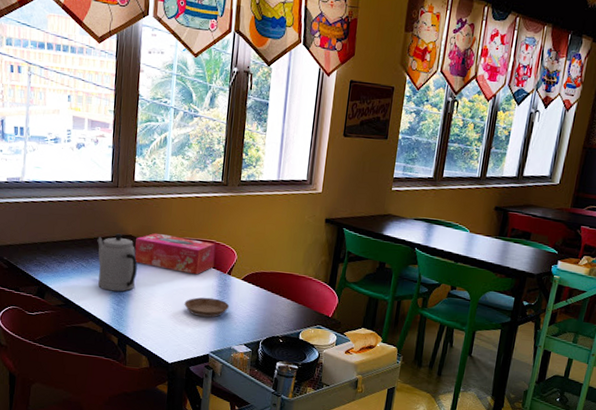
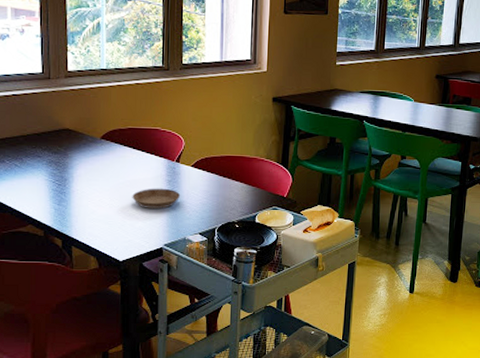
teapot: present [97,233,138,292] -> none [31,127,78,190]
tissue box: present [134,232,216,275] -> none [74,124,161,165]

